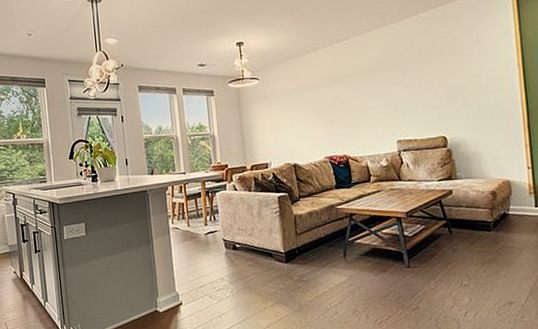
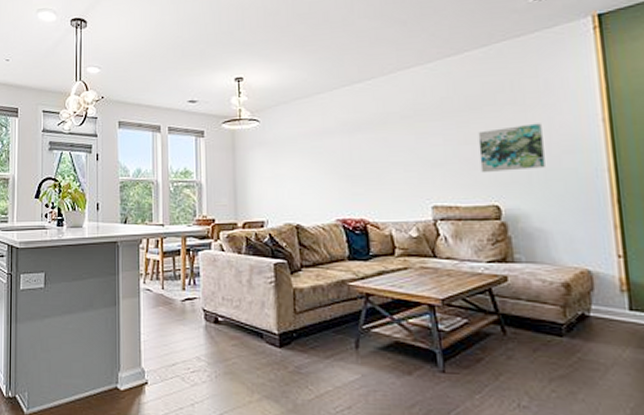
wall art: none [429,69,478,111] -> present [478,123,545,172]

